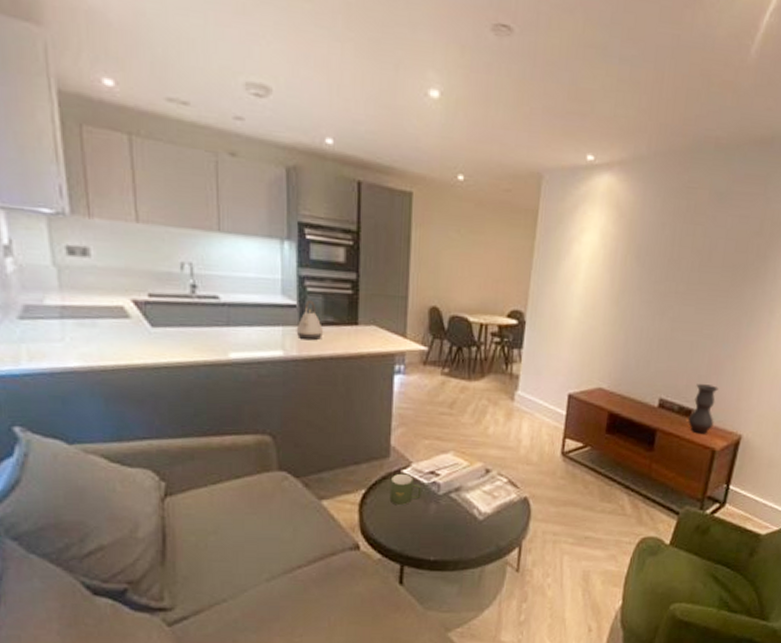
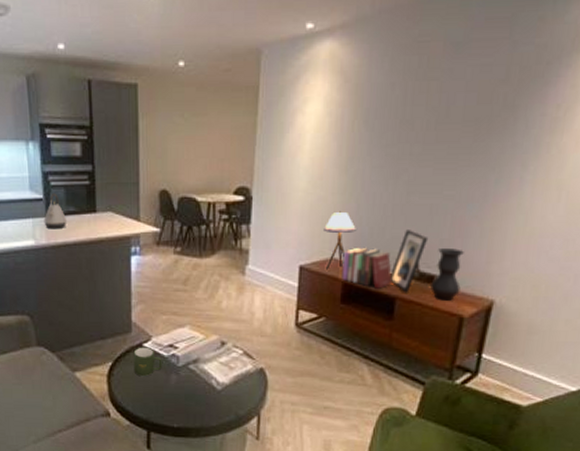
table lamp: none [593,342,624,400] -> present [324,211,356,270]
books: none [608,378,655,420] -> present [342,247,393,289]
picture frame: none [652,364,689,426] -> present [390,230,429,293]

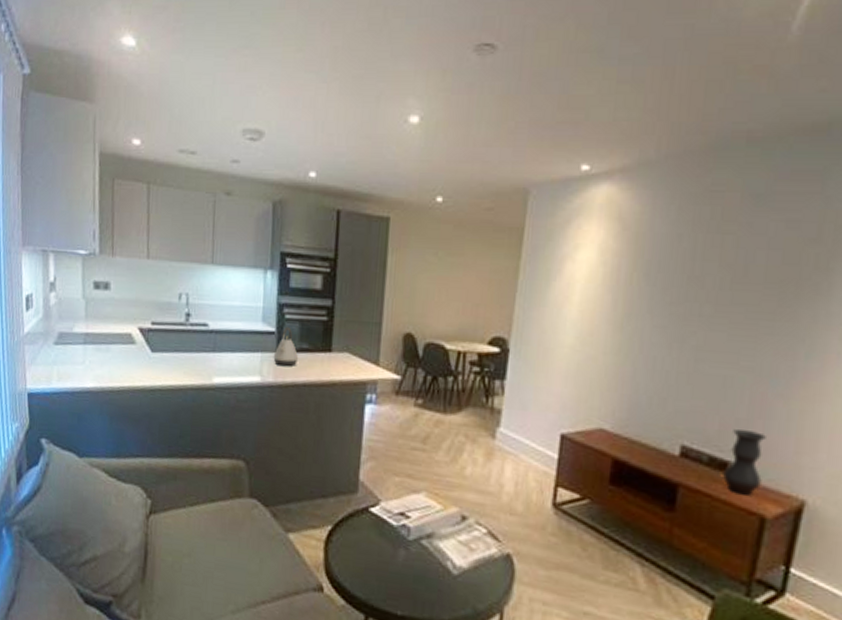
mug: present [133,347,162,377] -> none [356,511,390,549]
table lamp: present [324,211,356,270] -> none [591,374,632,443]
books: present [342,247,393,289] -> none [612,418,675,471]
picture frame: present [390,230,429,293] -> none [671,403,721,480]

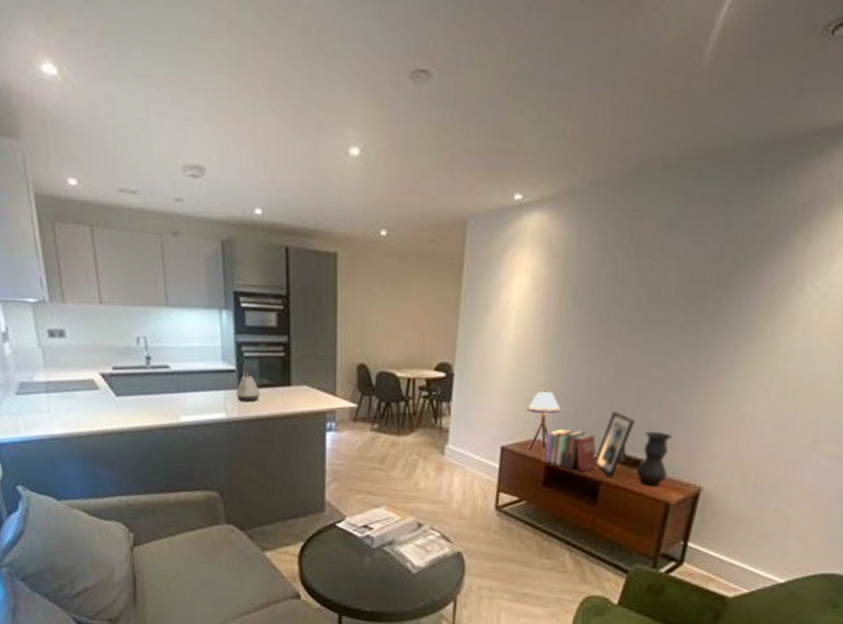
table lamp: none [591,374,632,443] -> present [527,390,561,452]
books: none [612,418,675,471] -> present [544,428,597,472]
picture frame: none [671,403,721,480] -> present [594,412,636,478]

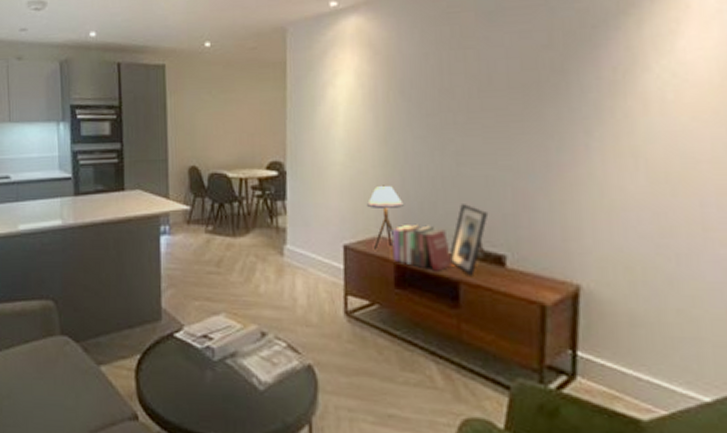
kettle: present [236,364,261,402] -> none [72,171,95,209]
vase: present [636,432,672,486] -> none [499,224,536,285]

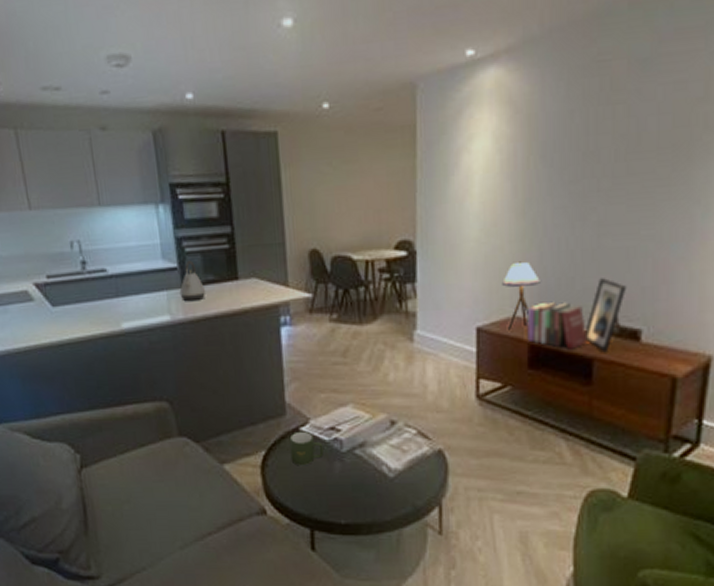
kettle: none [72,171,95,209] -> present [179,260,206,302]
mug: none [164,337,196,373] -> present [289,431,324,466]

